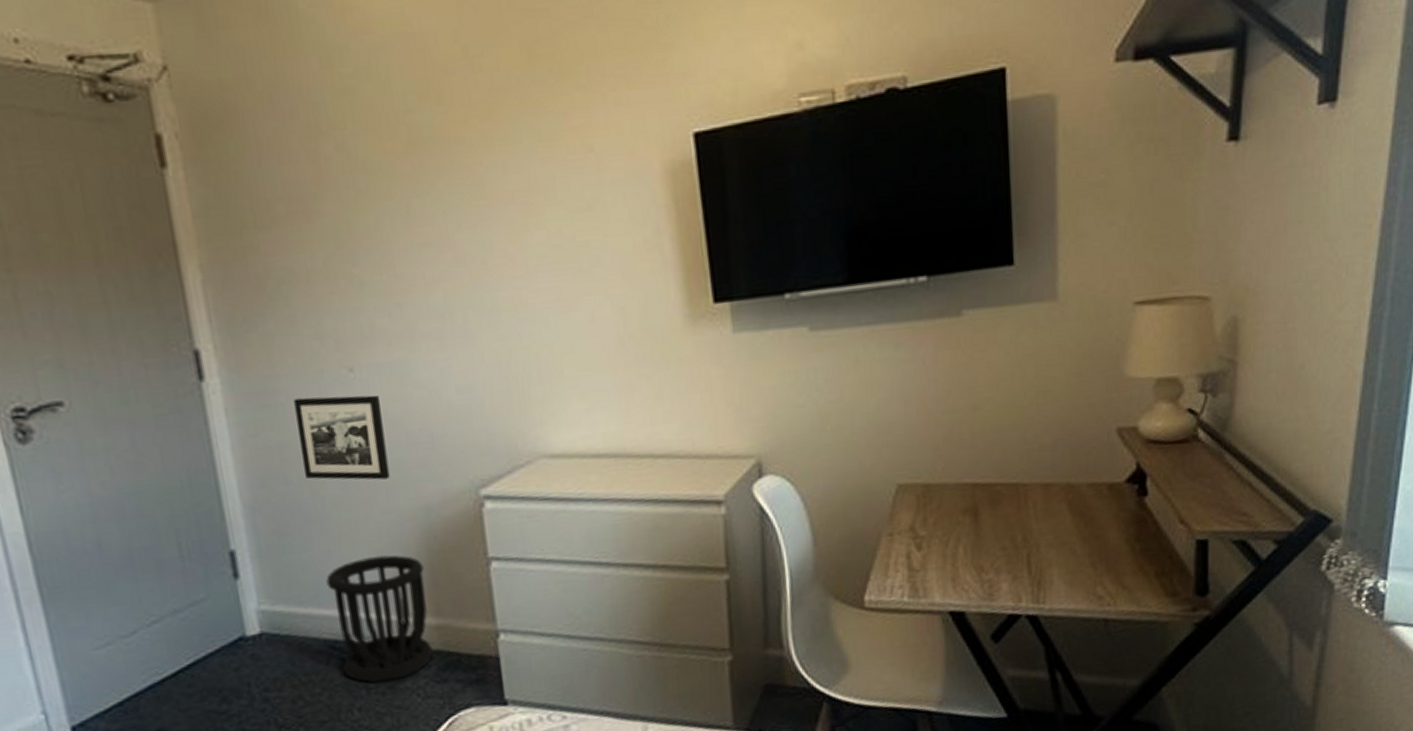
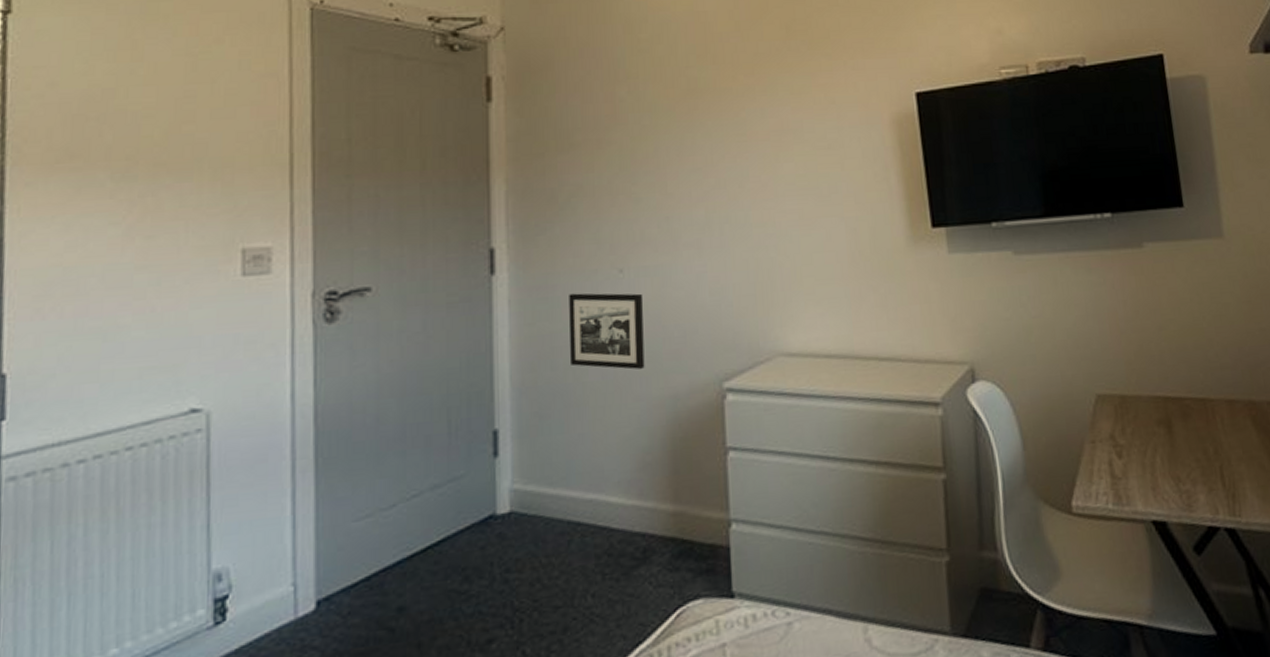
wastebasket: present [326,555,433,683] -> none [577,440,668,569]

